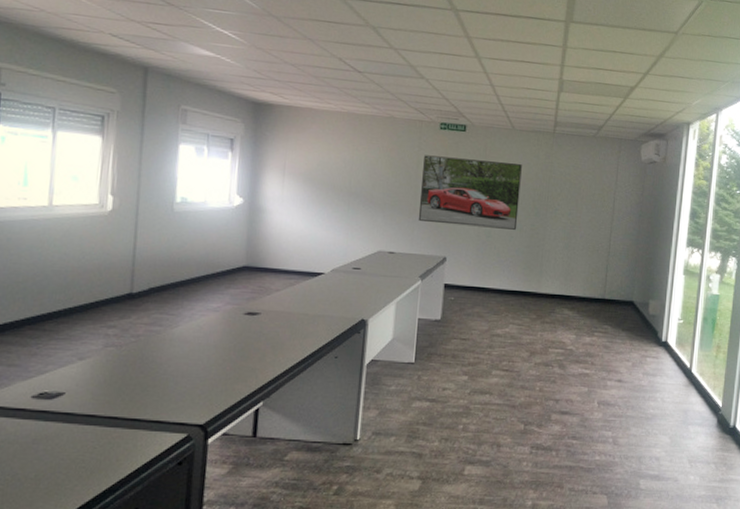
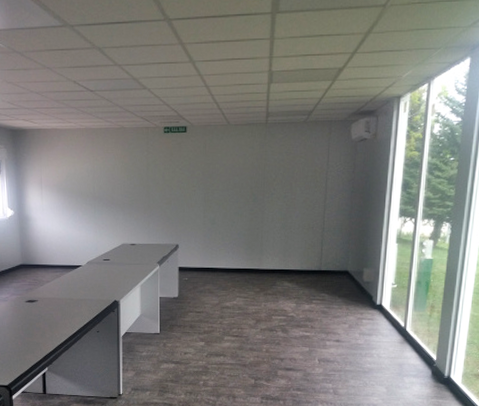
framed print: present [418,155,522,230] -> none [152,156,239,216]

